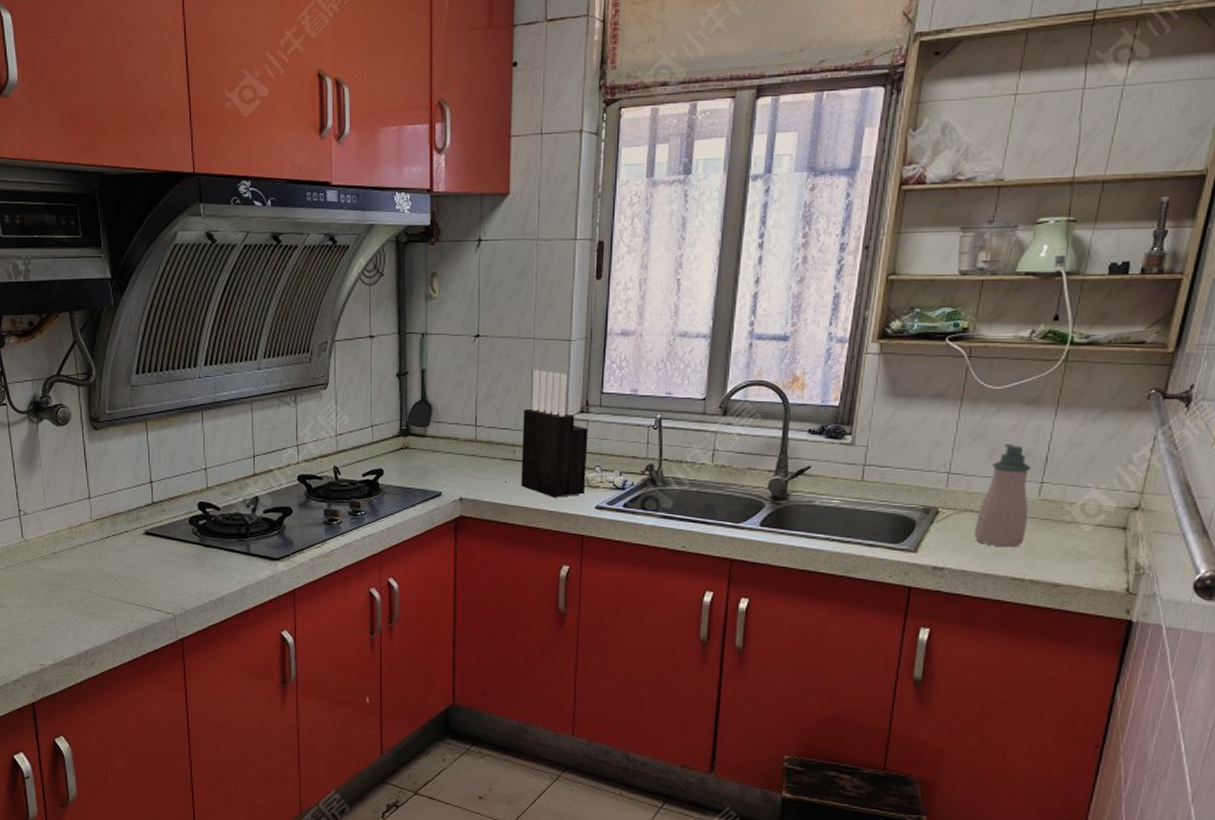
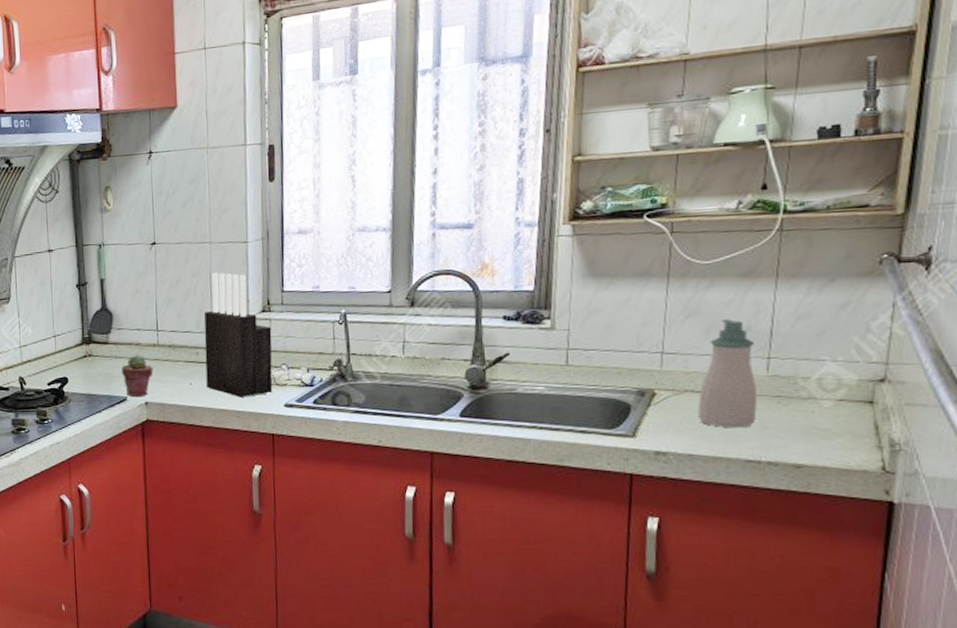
potted succulent: none [438,450,470,493] -> present [122,355,153,398]

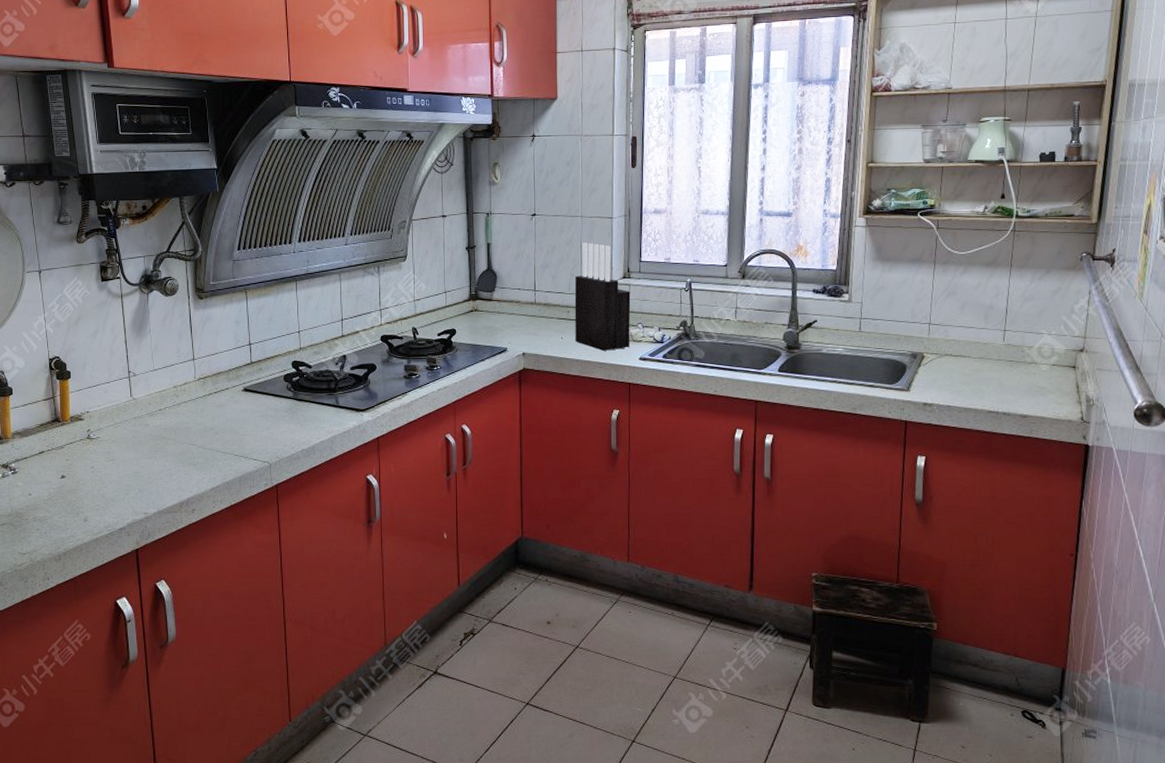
potted succulent: present [122,355,153,398] -> none [503,311,531,349]
soap bottle: present [697,319,758,428] -> none [954,299,997,385]

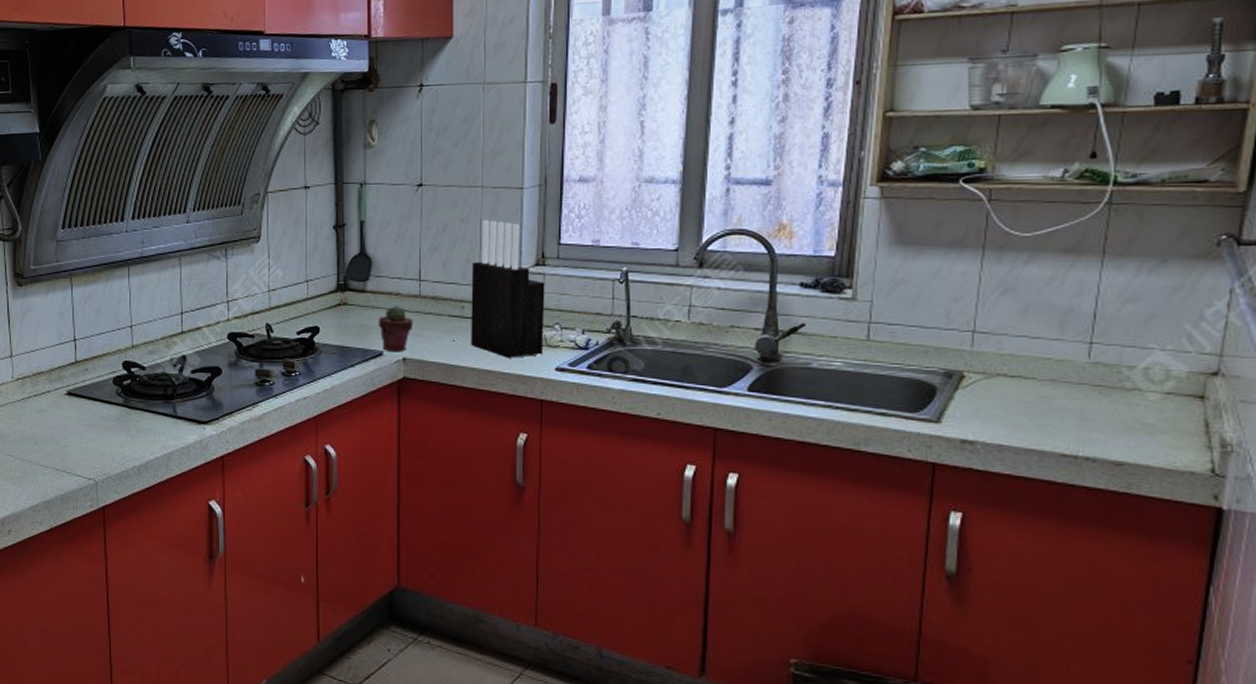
potted succulent: none [503,311,531,349] -> present [379,306,413,353]

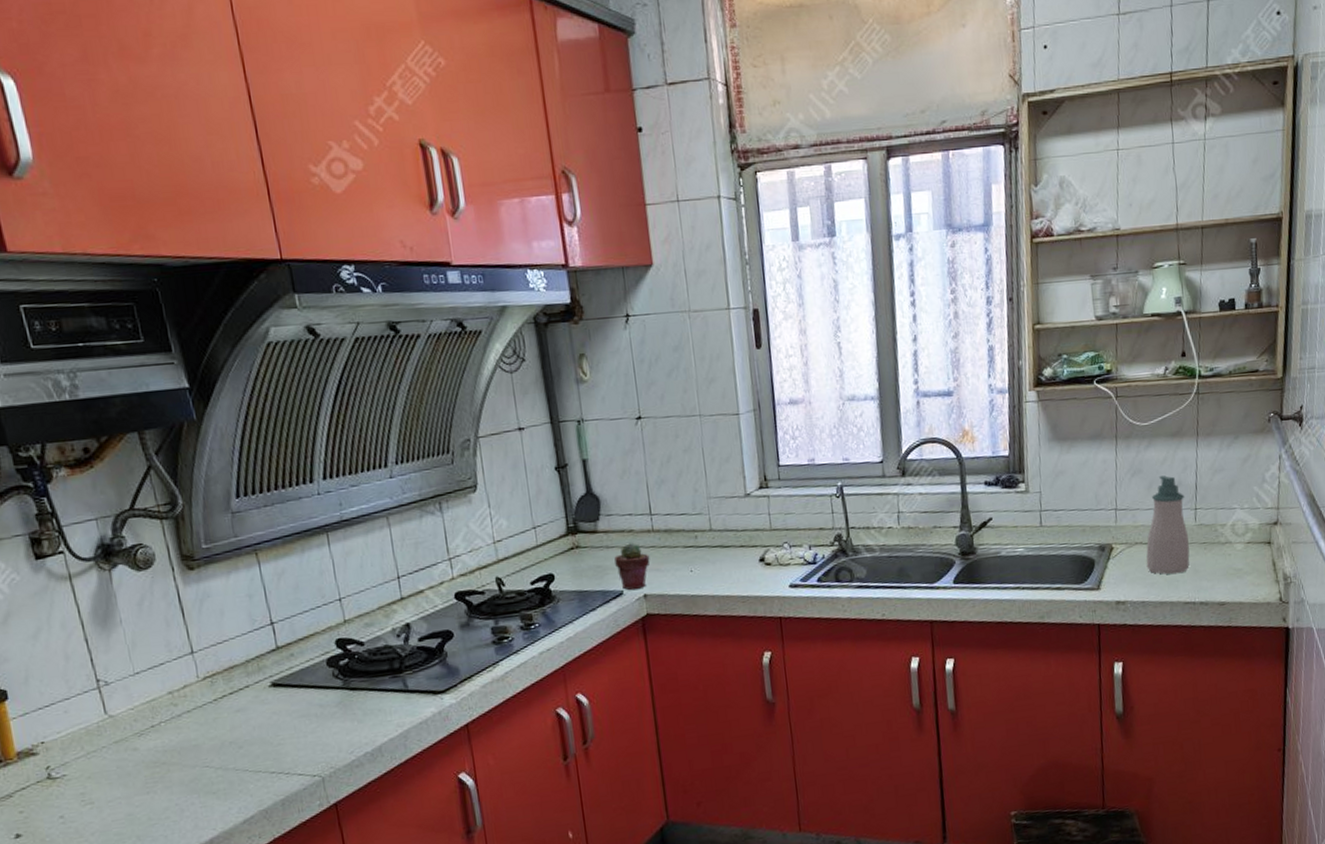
knife block: present [471,220,545,358] -> none [700,448,777,582]
soap bottle: none [1010,298,1077,419] -> present [1146,475,1190,575]

